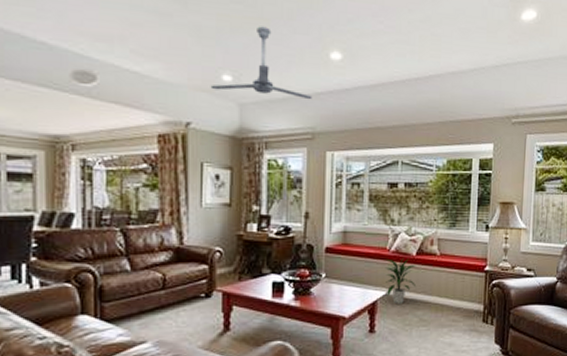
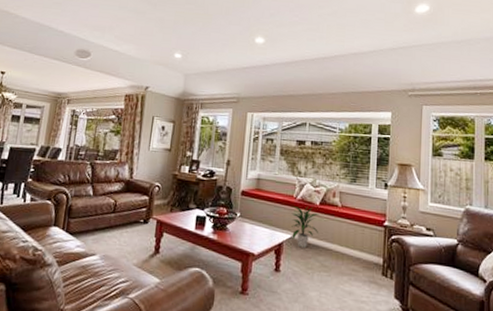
ceiling fan: present [210,26,313,100] -> none [165,19,240,73]

